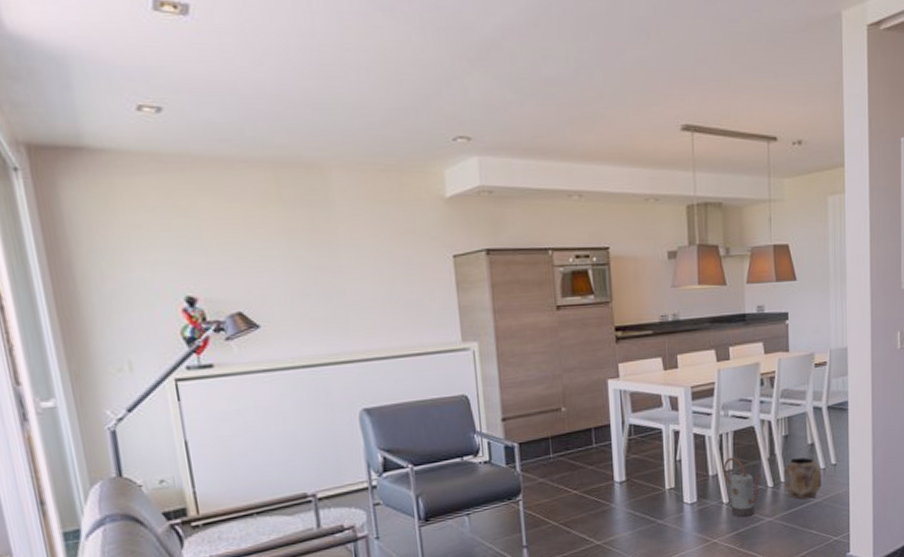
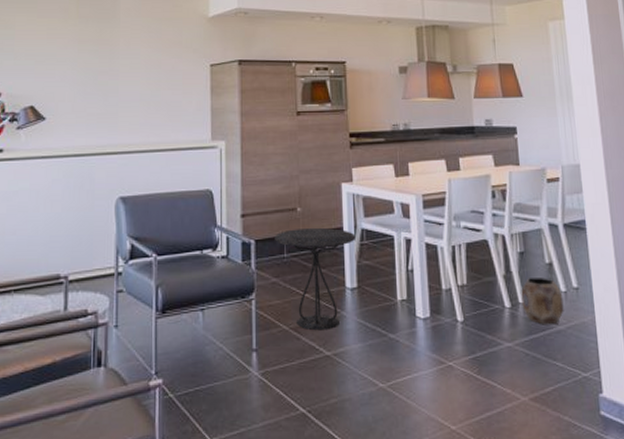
side table: none [539,426,624,524] -> present [275,228,356,331]
watering can: present [722,457,761,517] -> none [456,271,497,339]

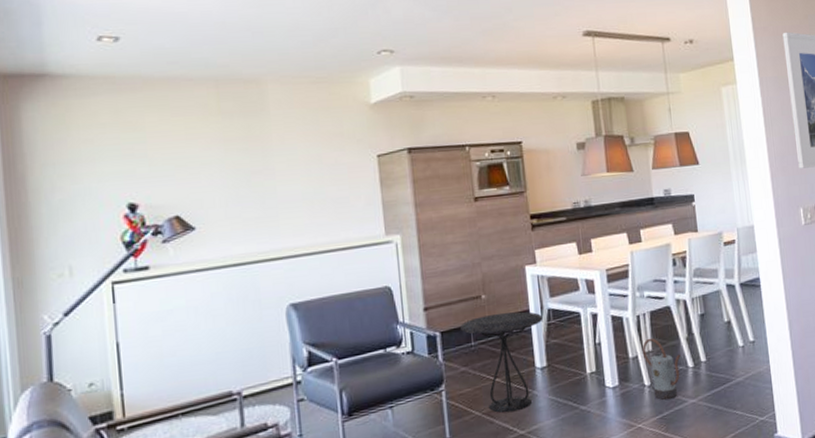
watering can: none [456,271,497,339] -> present [642,338,681,400]
planter: present [521,278,564,325] -> none [702,335,742,379]

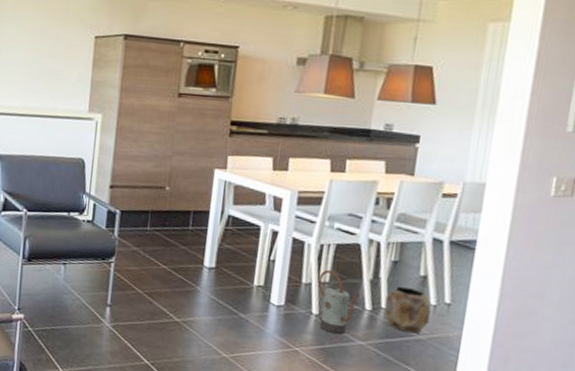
side table: present [460,311,543,413] -> none [140,206,221,300]
planter: none [702,335,742,379] -> present [383,286,432,334]

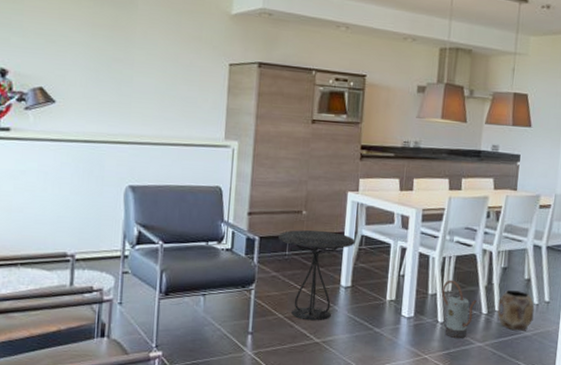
side table: none [140,206,221,300] -> present [278,230,355,321]

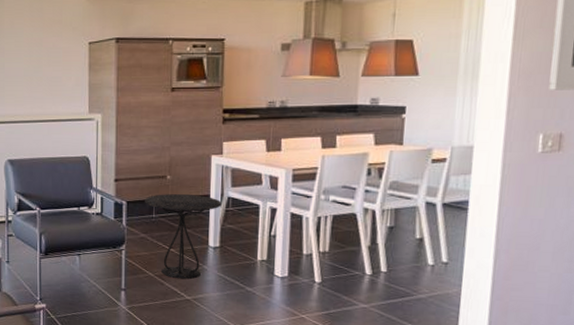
watering can: present [441,280,477,338] -> none [318,240,359,299]
planter: present [497,290,535,331] -> none [383,250,429,293]

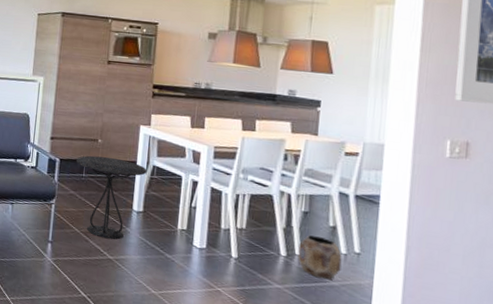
planter: none [383,250,429,293] -> present [298,235,342,280]

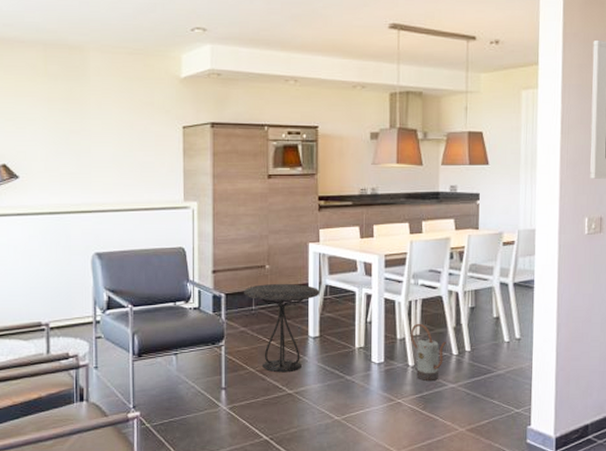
watering can: none [235,217,274,277] -> present [410,323,446,381]
planter: present [298,235,342,280] -> none [468,330,506,370]

